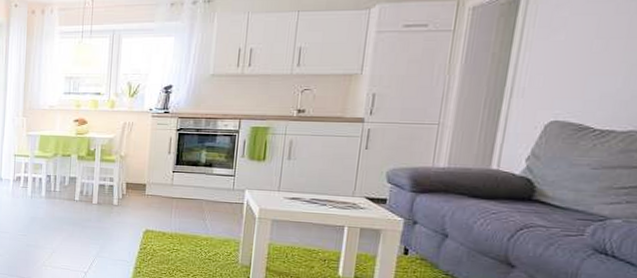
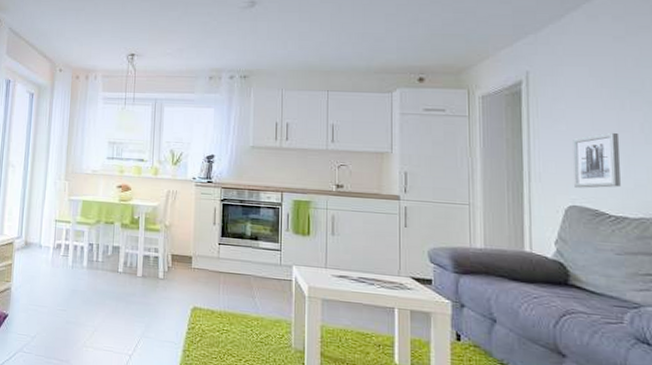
wall art: none [559,39,627,102] -> present [573,132,621,188]

